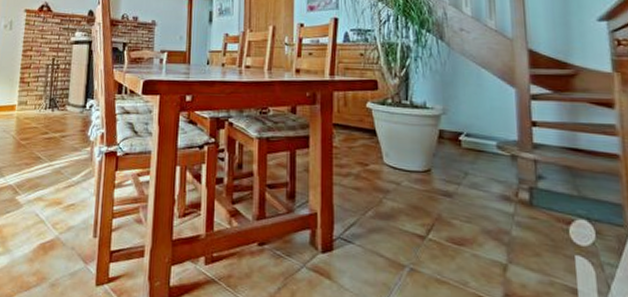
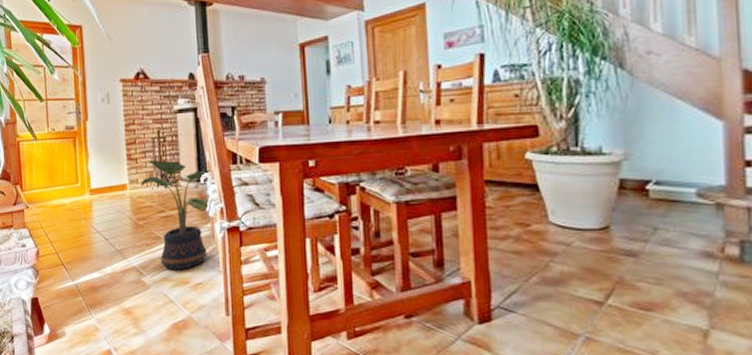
potted plant: none [29,85,97,191] -> present [141,160,211,271]

